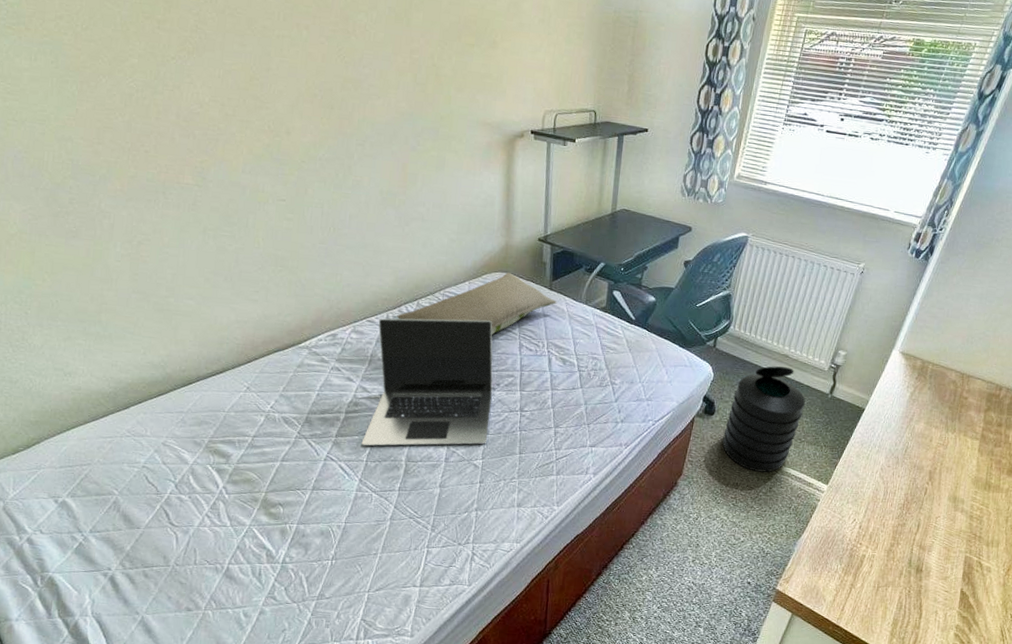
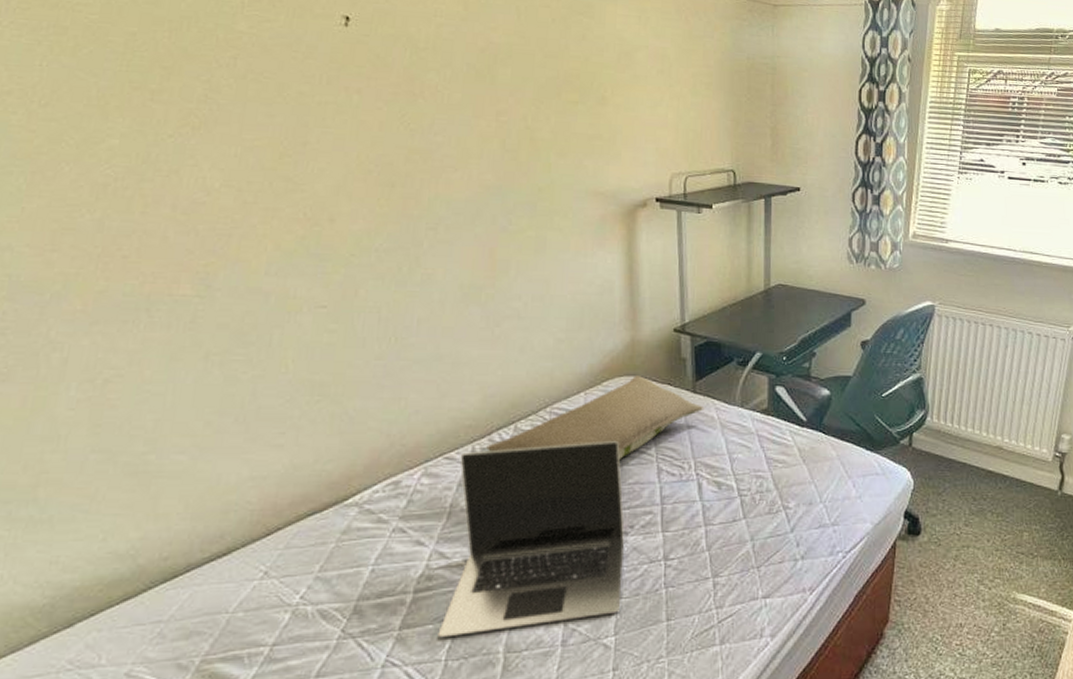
trash can: present [722,366,805,473] -> none [935,462,1031,605]

